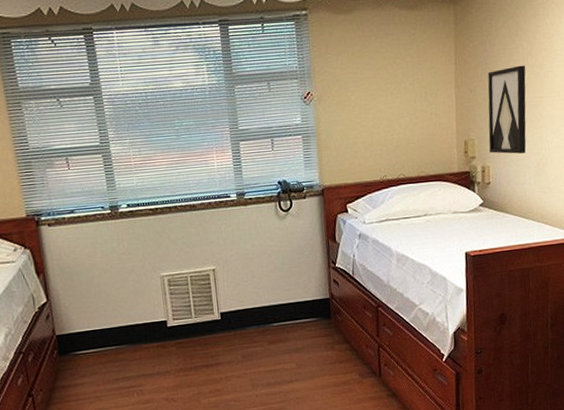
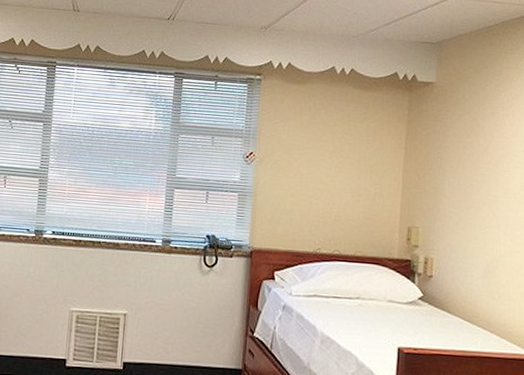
wall art: present [488,65,526,154] -> none [434,160,480,251]

